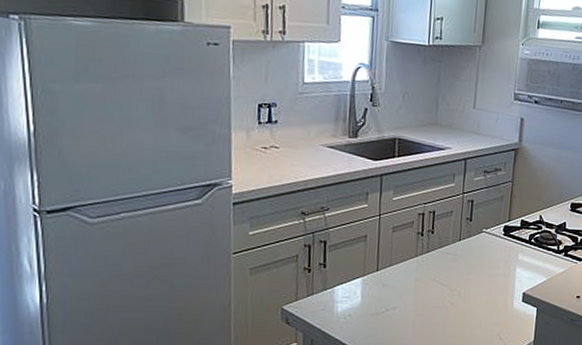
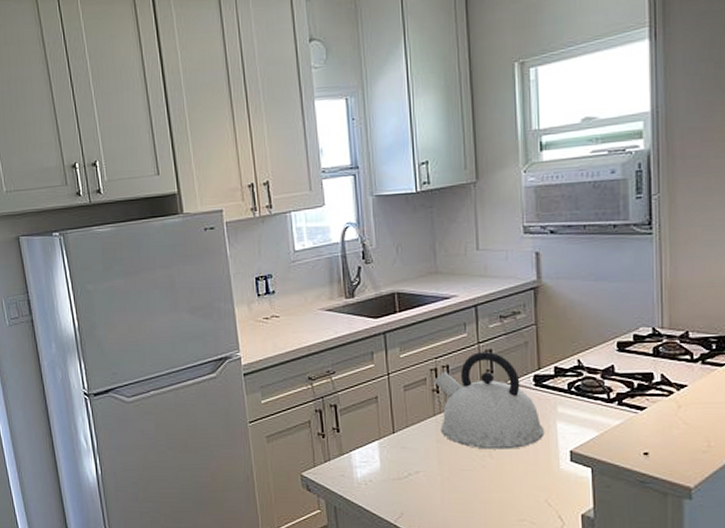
kettle: none [420,201,506,290] -> present [434,352,545,450]

